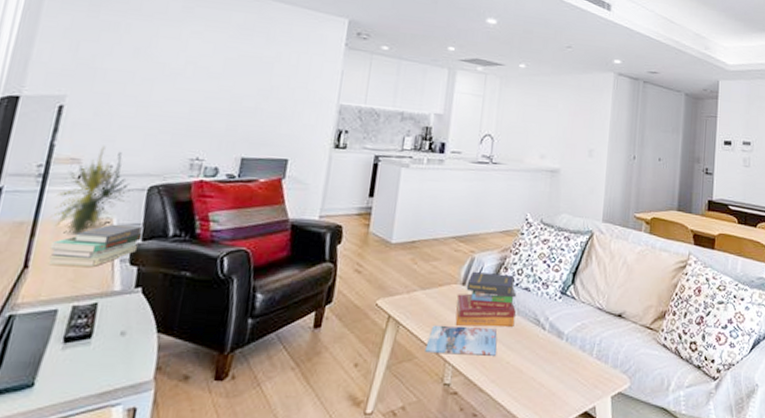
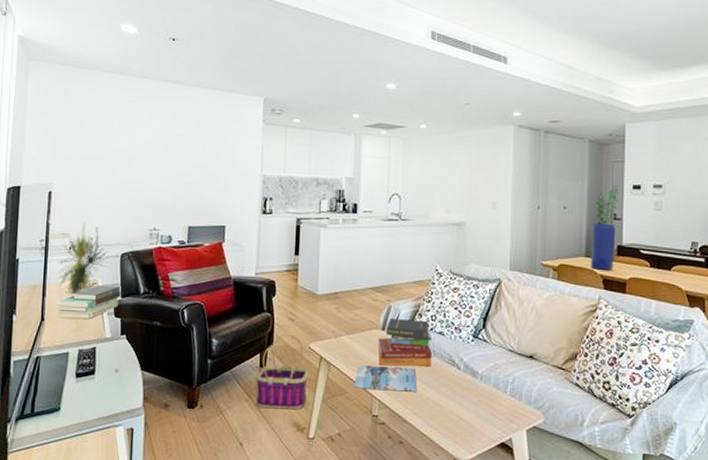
basket: none [305,288,372,380] -> present [256,334,308,410]
vase: none [681,140,712,225] -> present [590,185,619,270]

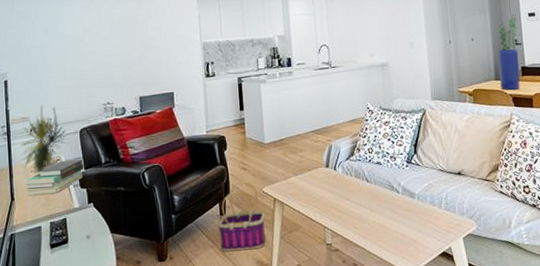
magazine: present [354,365,417,392] -> none [307,197,363,223]
books: present [377,317,432,367] -> none [323,153,374,199]

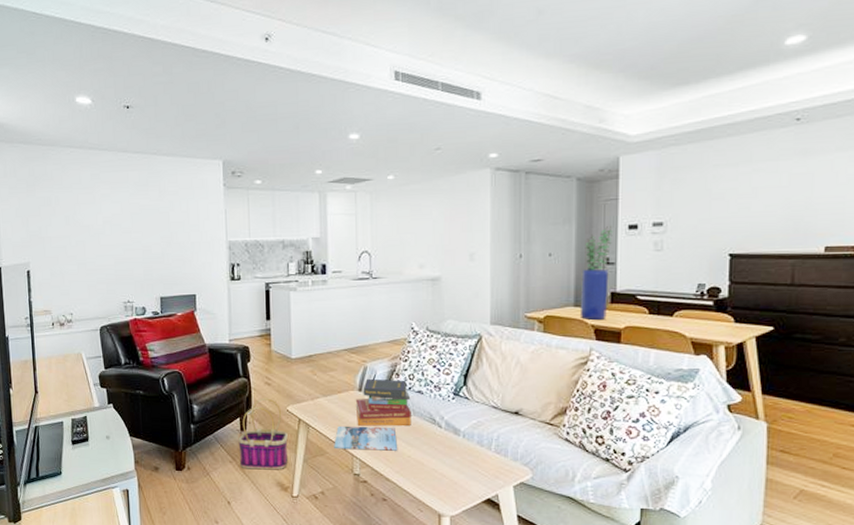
plant: present [19,105,70,172] -> none [42,299,90,367]
books: present [24,159,84,195] -> none [47,357,104,390]
magazine: none [307,197,363,223] -> present [334,425,397,451]
books: none [323,153,374,199] -> present [355,378,411,426]

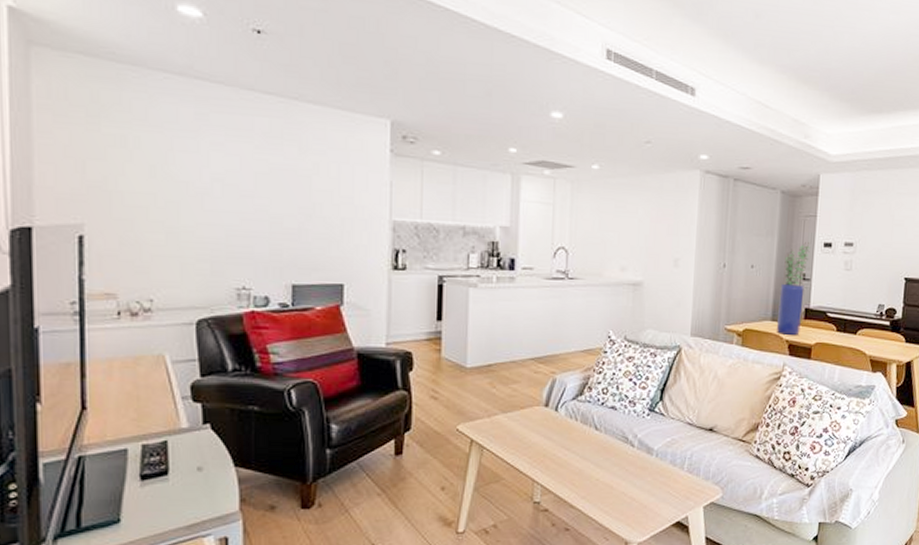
basket: present [238,398,289,470] -> none [391,415,456,503]
magazine: present [334,425,397,451] -> none [512,446,585,475]
books: present [355,378,411,426] -> none [540,392,603,446]

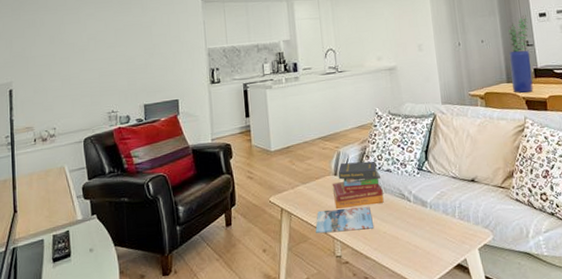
magazine: none [512,446,585,475] -> present [315,207,373,234]
books: none [540,392,603,446] -> present [332,160,384,209]

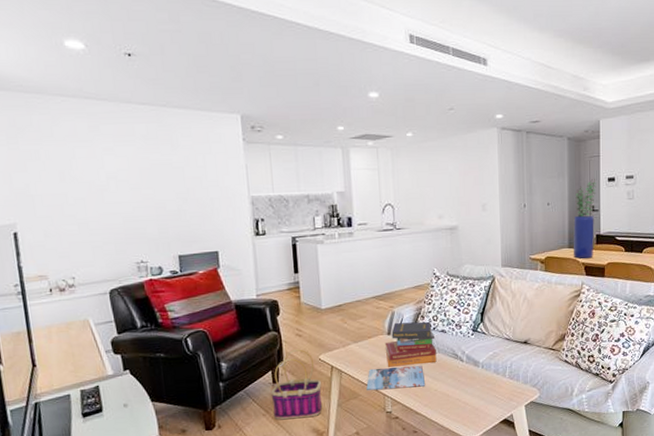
basket: none [224,191,274,265] -> present [271,349,323,420]

